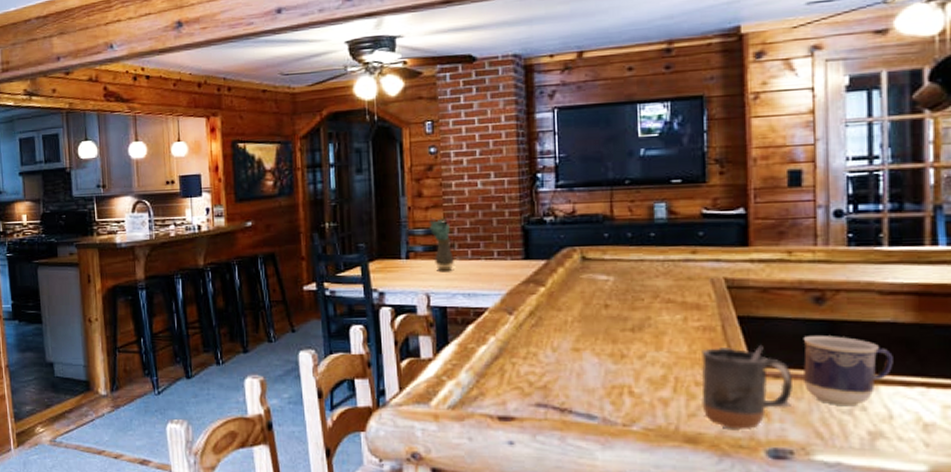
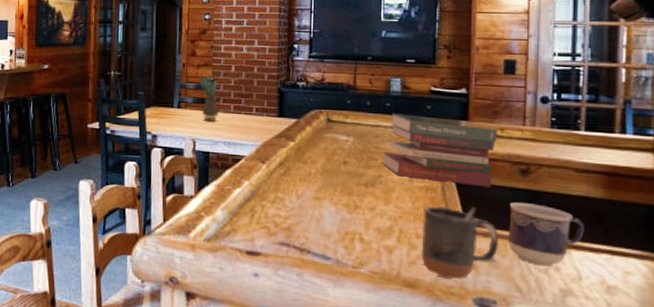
books: none [649,243,785,321] -> present [382,113,498,188]

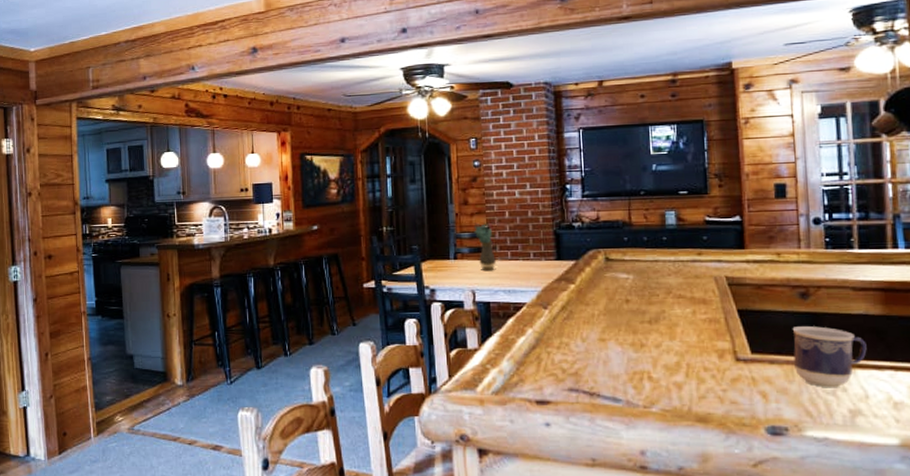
books: present [382,113,498,188] -> none [663,246,775,314]
mug: present [421,205,500,279] -> none [708,334,786,409]

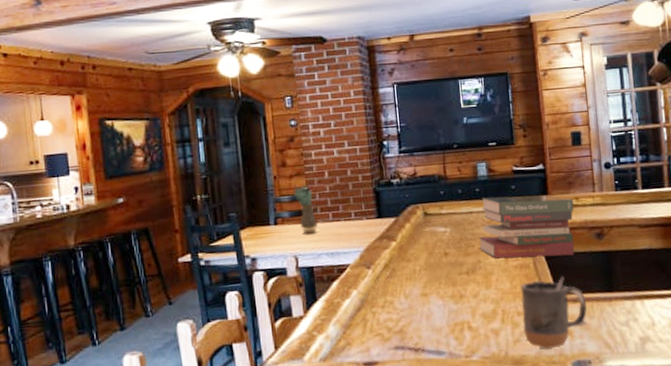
books: none [663,246,775,314] -> present [479,194,575,259]
mug: none [708,334,786,409] -> present [520,275,587,349]
cup: present [792,326,867,388] -> none [591,263,652,320]

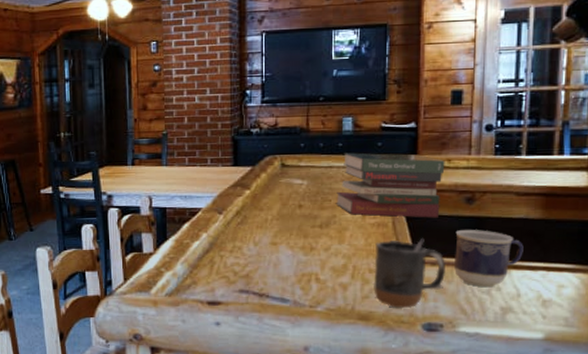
vase: present [293,185,318,235] -> none [152,128,173,178]
cup: none [591,263,652,320] -> present [453,230,524,288]

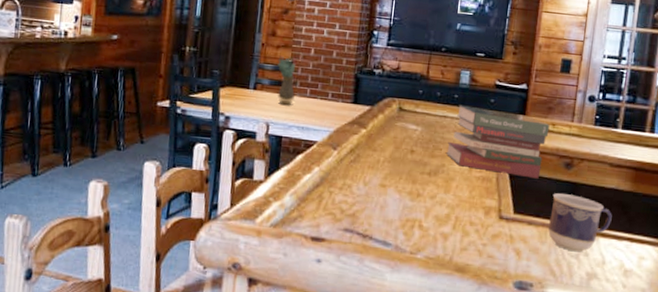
vase: none [152,128,173,178] -> present [277,55,295,106]
mug: present [374,237,447,308] -> none [472,195,542,264]

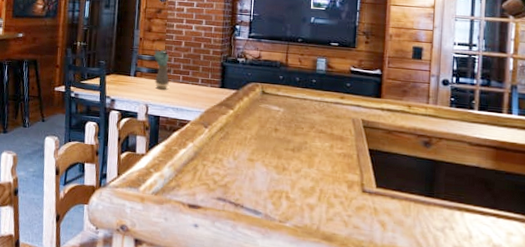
books: present [445,104,550,179] -> none [307,88,406,156]
cup: present [547,193,612,253] -> none [411,169,476,226]

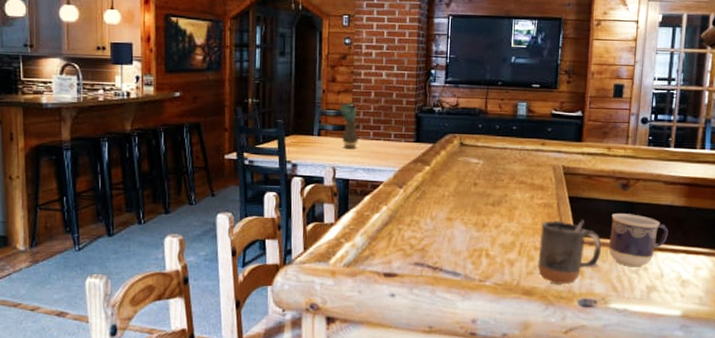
mug: none [337,170,405,235] -> present [537,219,602,284]
cup: none [411,169,476,226] -> present [608,214,668,268]

